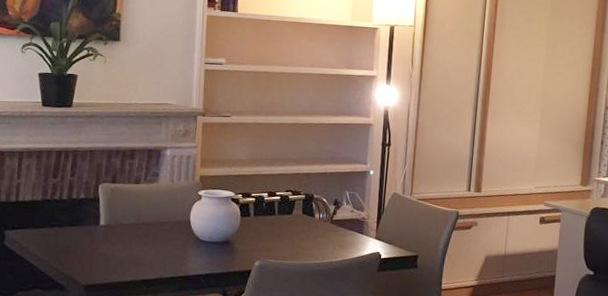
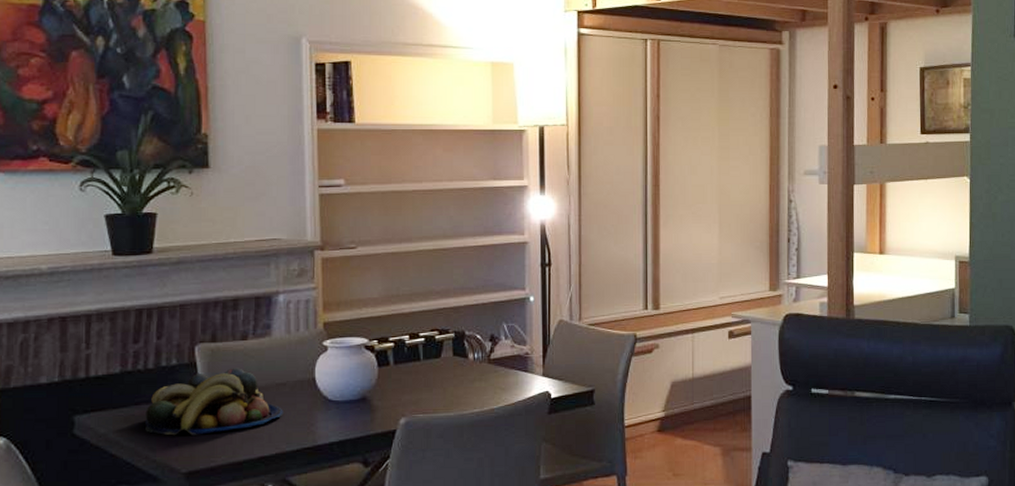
fruit bowl: none [56,205,163,257] -> present [144,368,283,436]

